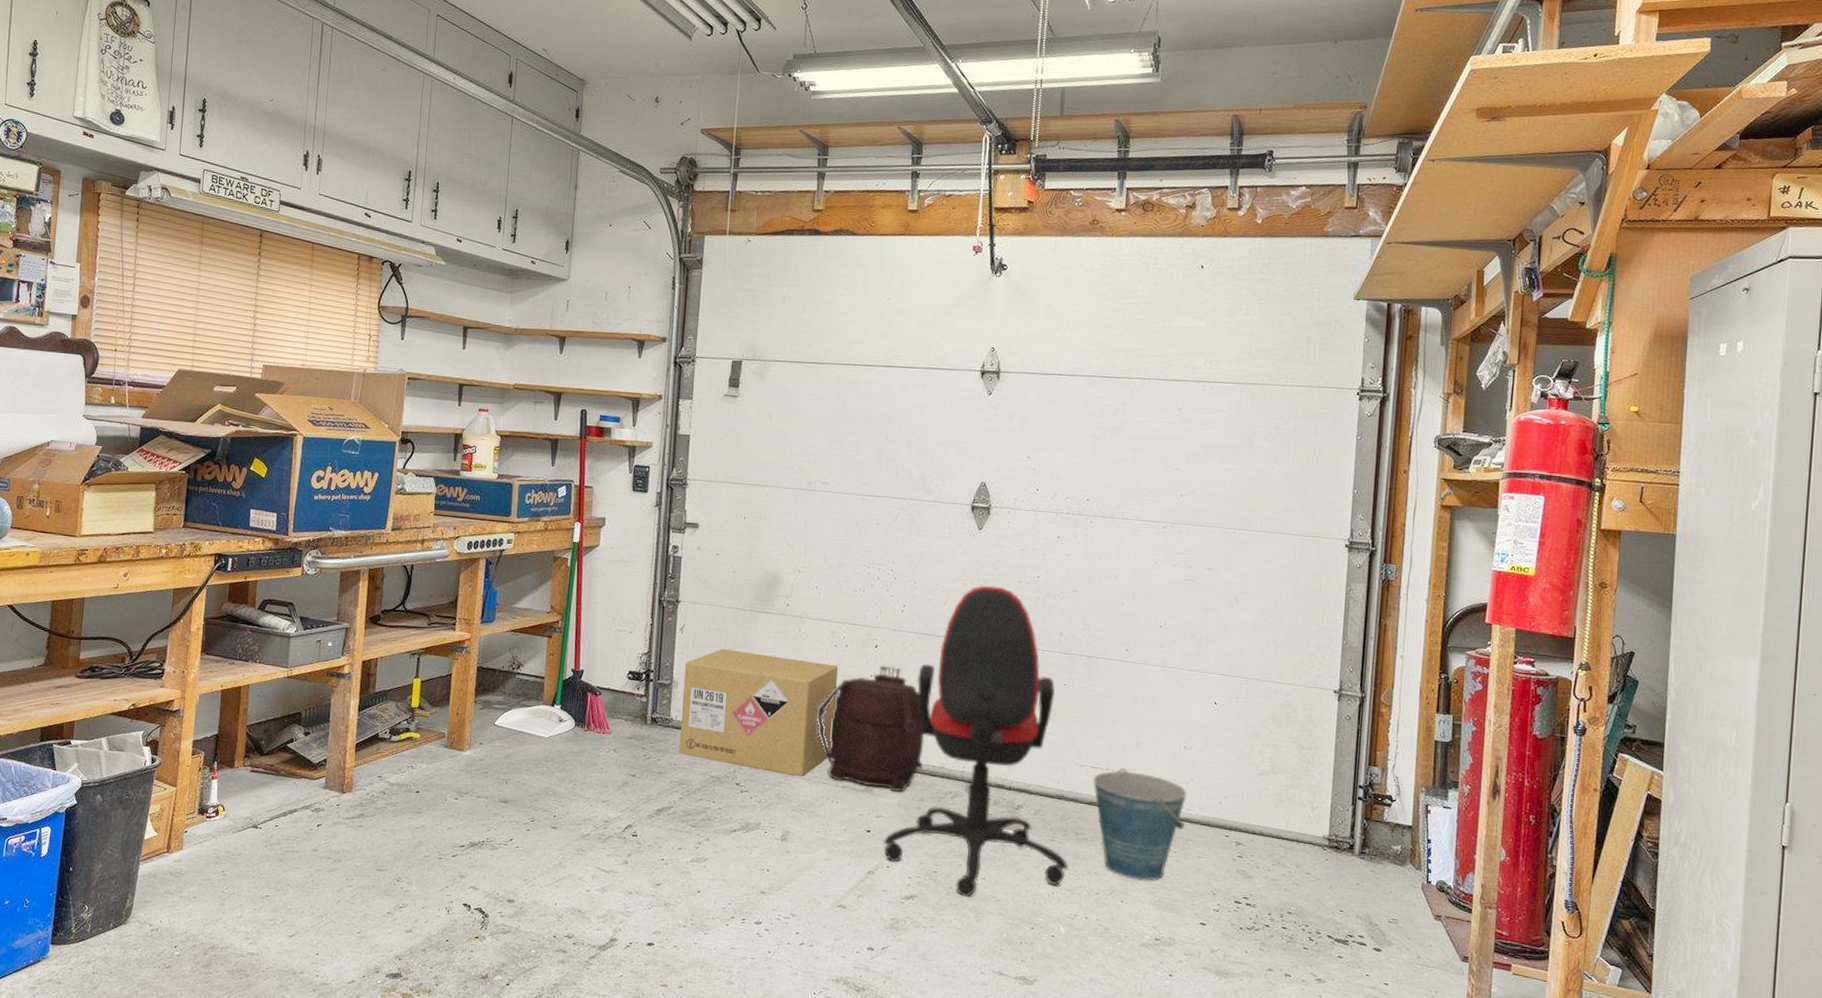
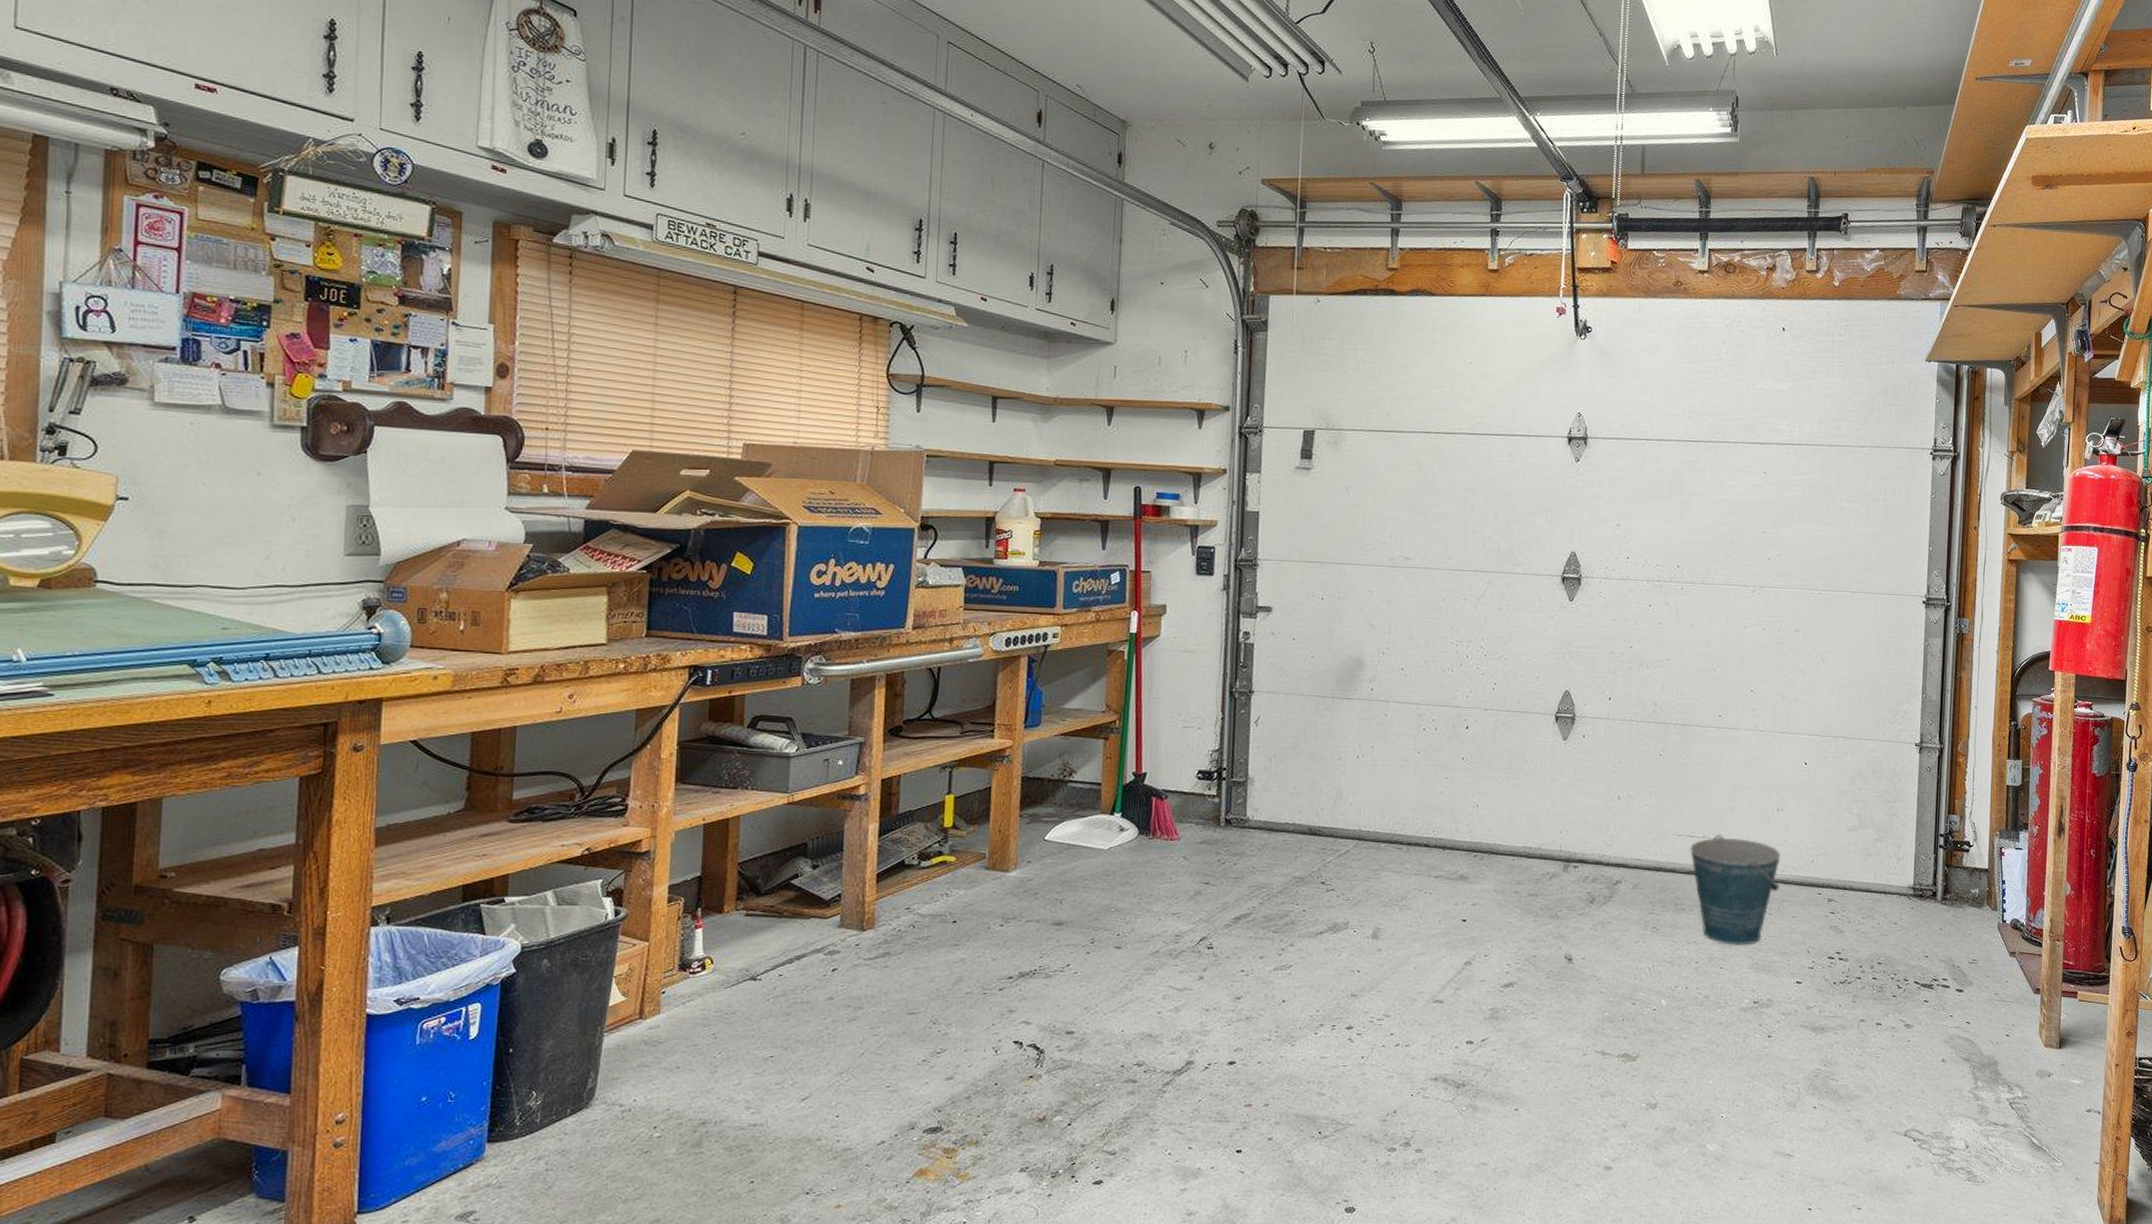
cardboard box: present [679,648,838,777] -> none [1257,739,1427,870]
backpack: present [816,665,925,792] -> none [1406,746,1520,877]
office chair: present [883,585,1068,897] -> none [1480,658,1668,978]

